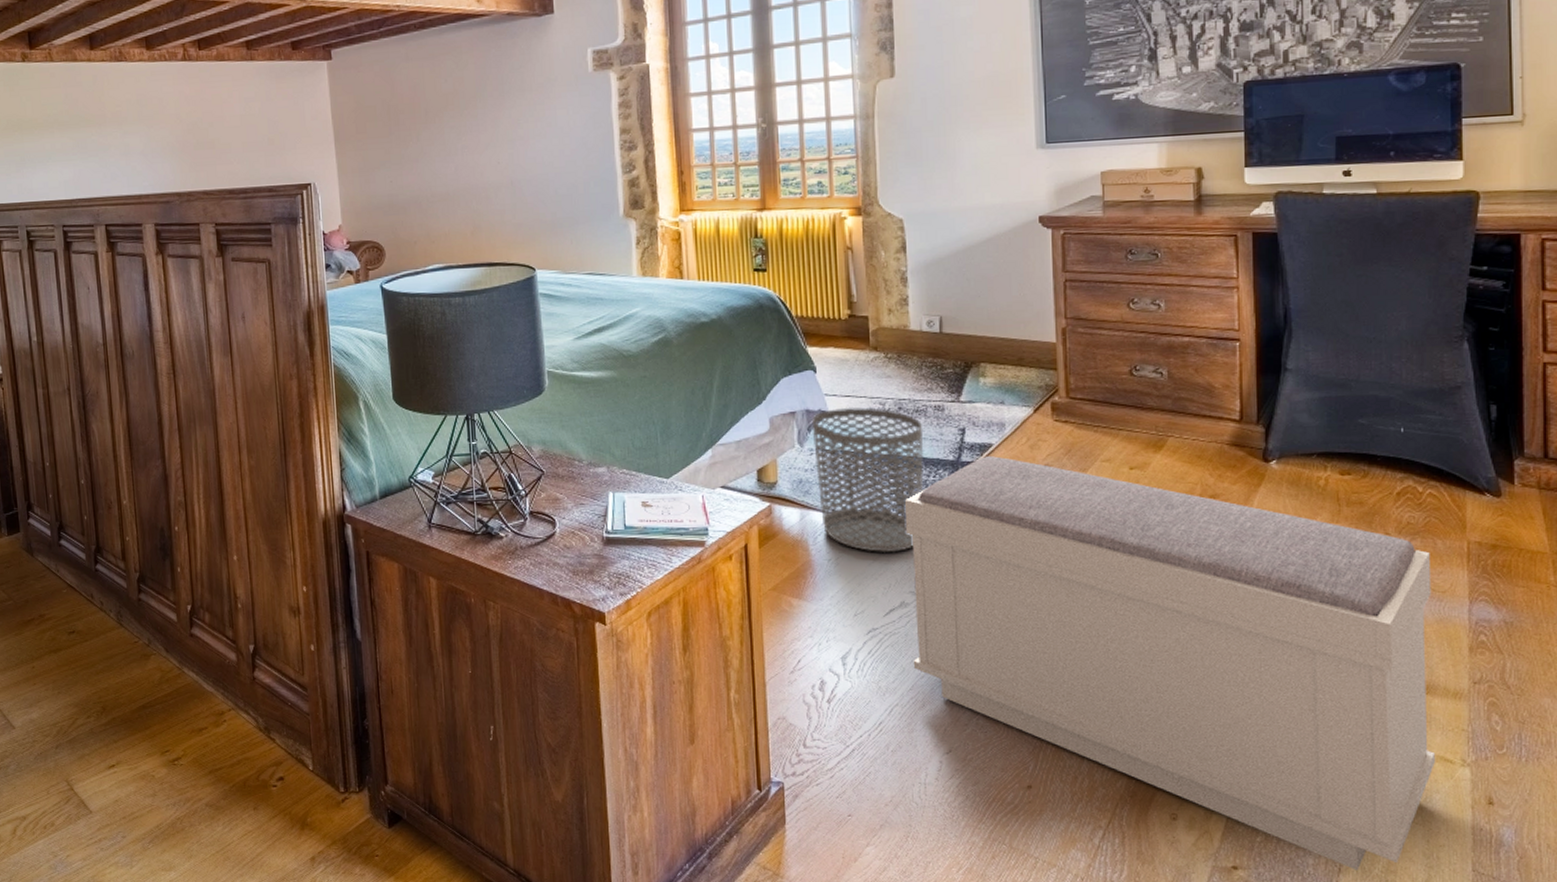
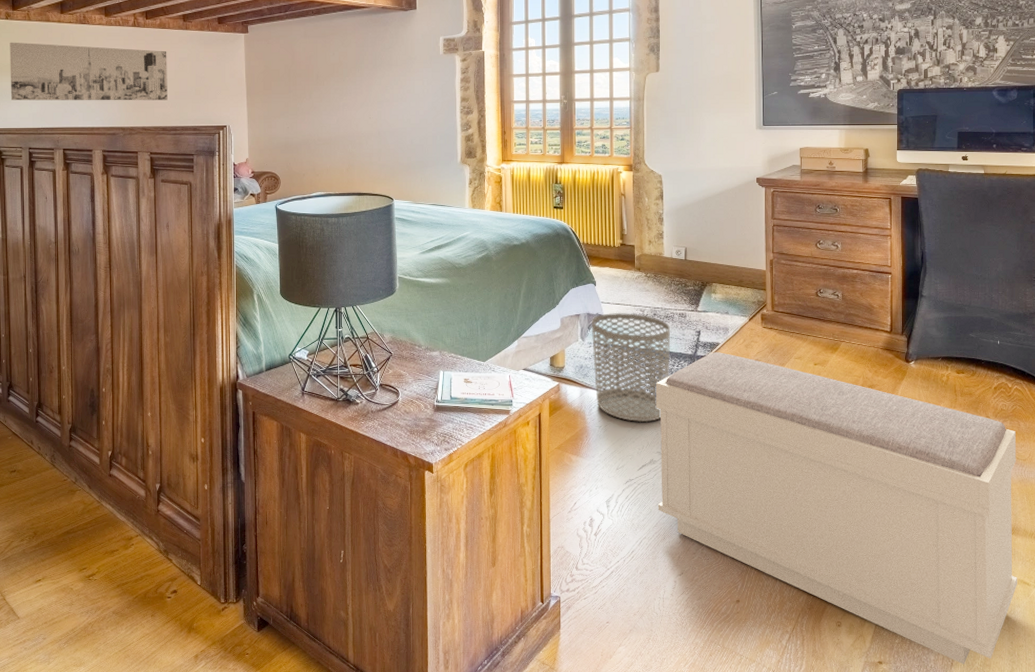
wall art: none [29,89,233,166] -> present [9,42,168,101]

